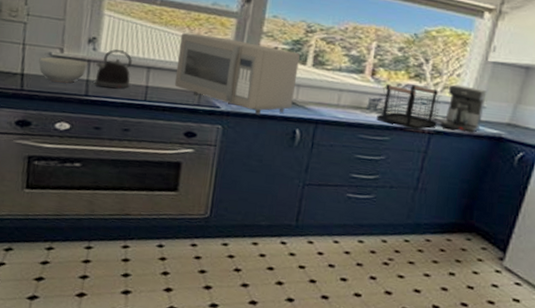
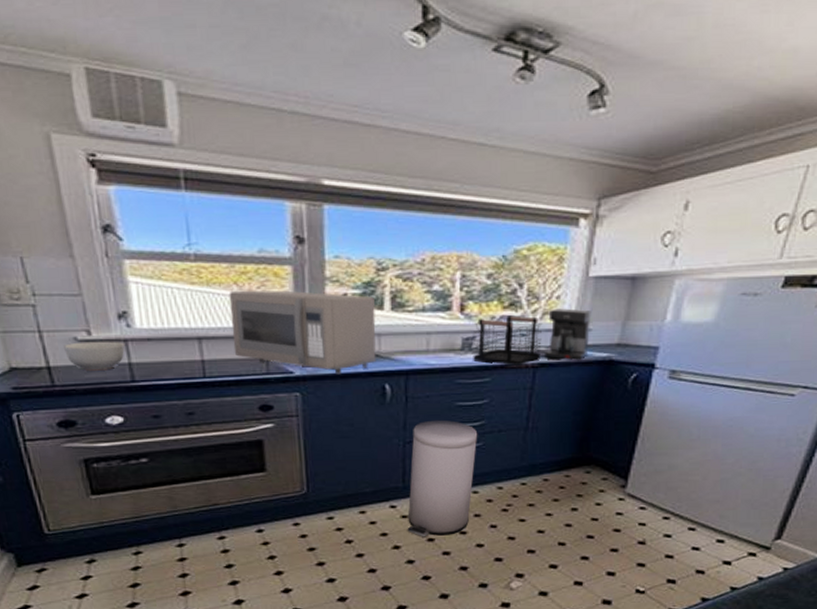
kettle: present [94,49,133,90] -> none [135,322,183,369]
pedal bin: none [292,167,371,280] -> present [407,419,478,537]

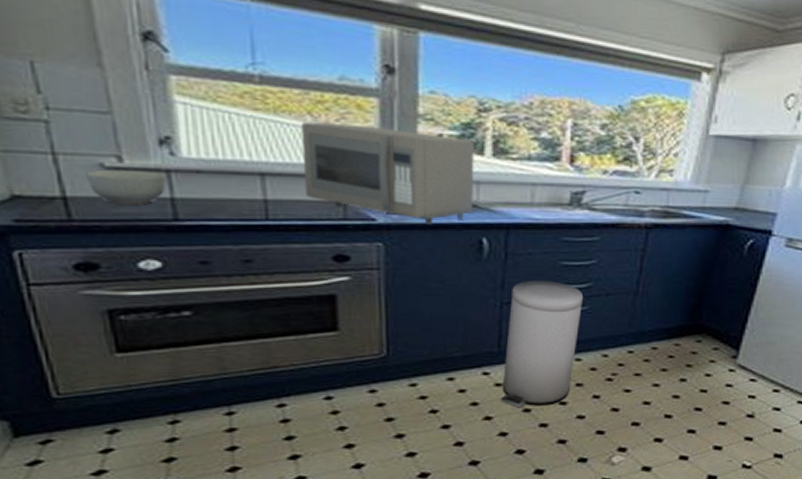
dish rack: present [473,315,543,366] -> none [582,171,659,225]
coffee maker: present [545,308,591,361] -> none [659,166,710,224]

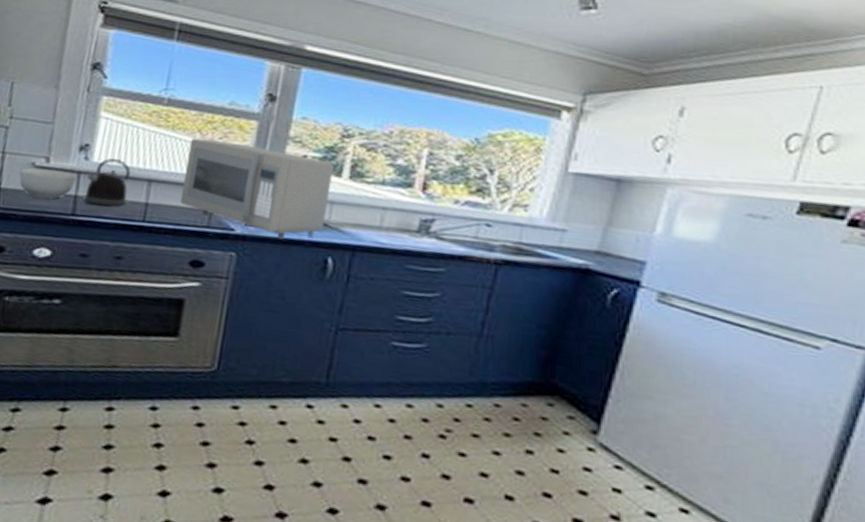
kettle: none [180,152,241,207] -> present [84,158,131,208]
pedal bin: present [501,279,584,408] -> none [320,307,423,458]

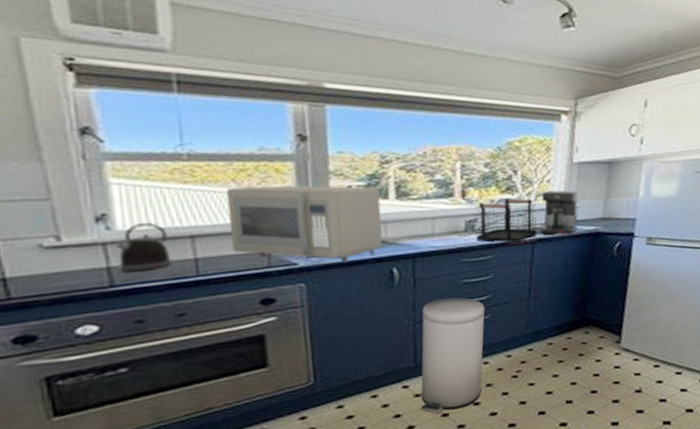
bowl: present [19,168,77,200] -> none [25,245,103,279]
pedal bin: none [320,307,423,458] -> present [421,297,485,414]
dish rack: none [429,200,512,260] -> present [475,198,537,243]
coffee maker: none [510,201,568,265] -> present [540,190,578,235]

